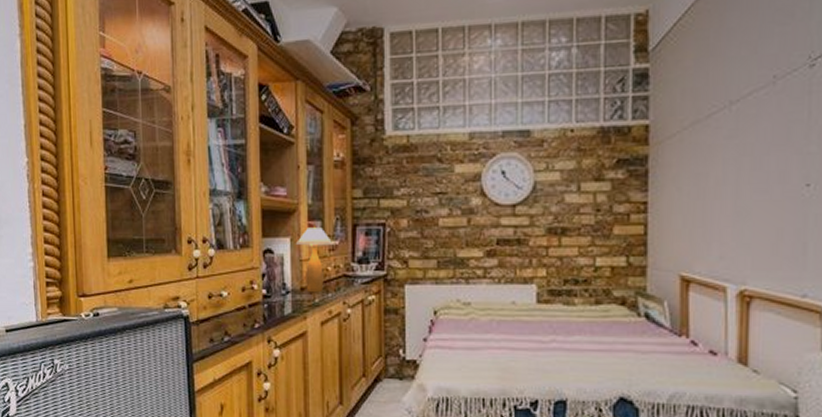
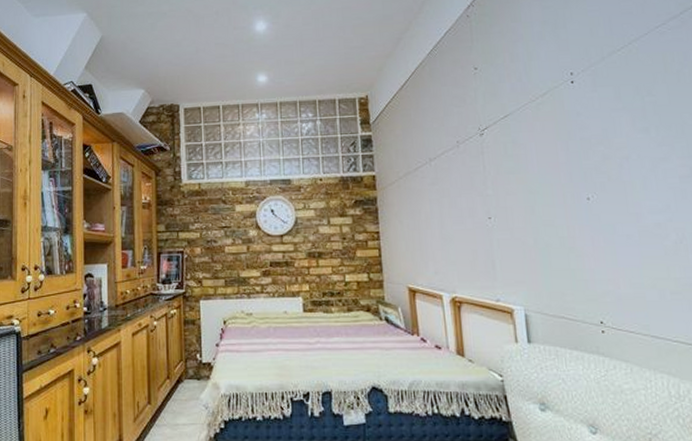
table lamp: present [295,221,334,293] -> none [111,251,142,309]

